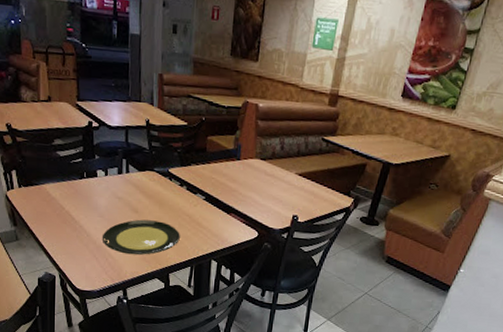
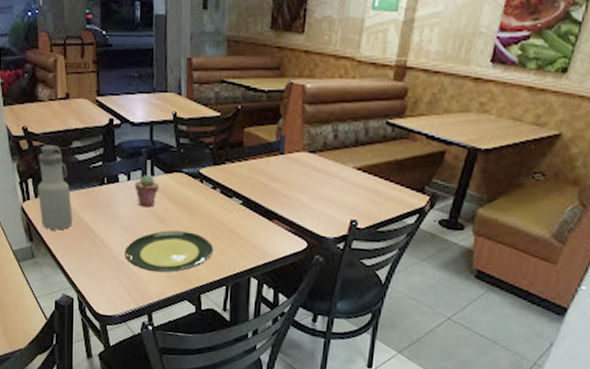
water bottle: none [21,141,54,217] -> present [38,145,72,230]
potted succulent: none [111,171,133,200] -> present [134,174,159,208]

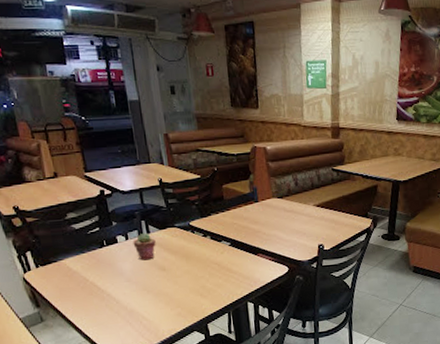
water bottle: present [38,145,72,230] -> none [33,219,78,294]
plate: present [124,230,213,273] -> none [132,274,213,314]

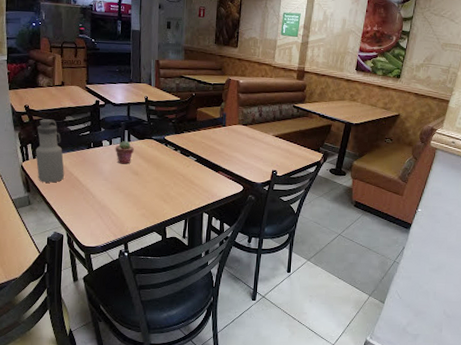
water bottle: none [33,219,78,294] -> present [35,119,64,183]

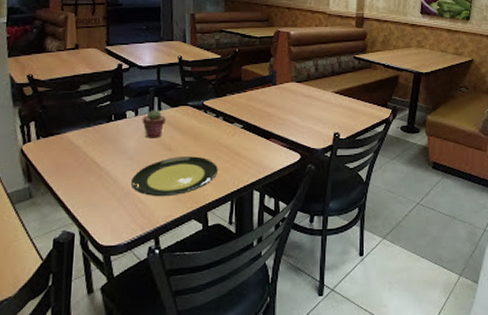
water bottle: present [35,119,64,183] -> none [40,90,77,168]
plate: none [106,180,175,212] -> present [130,156,218,197]

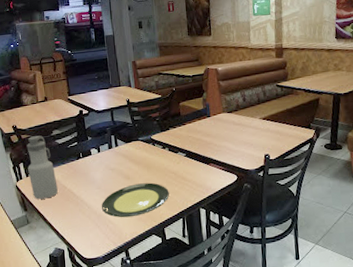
water bottle: none [40,90,77,168] -> present [26,135,58,199]
potted succulent: present [142,109,166,138] -> none [103,145,123,170]

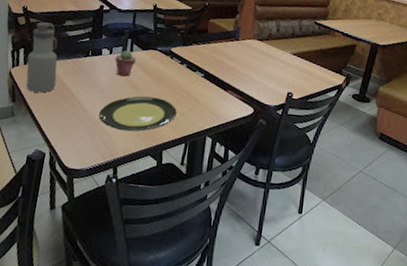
potted succulent: none [103,145,123,170] -> present [114,50,136,77]

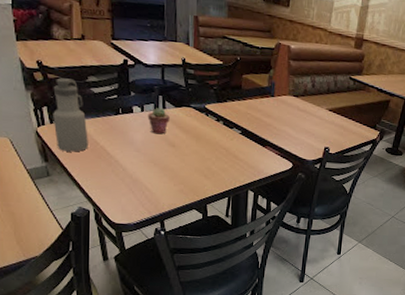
plate: present [98,96,177,132] -> none [138,153,217,188]

